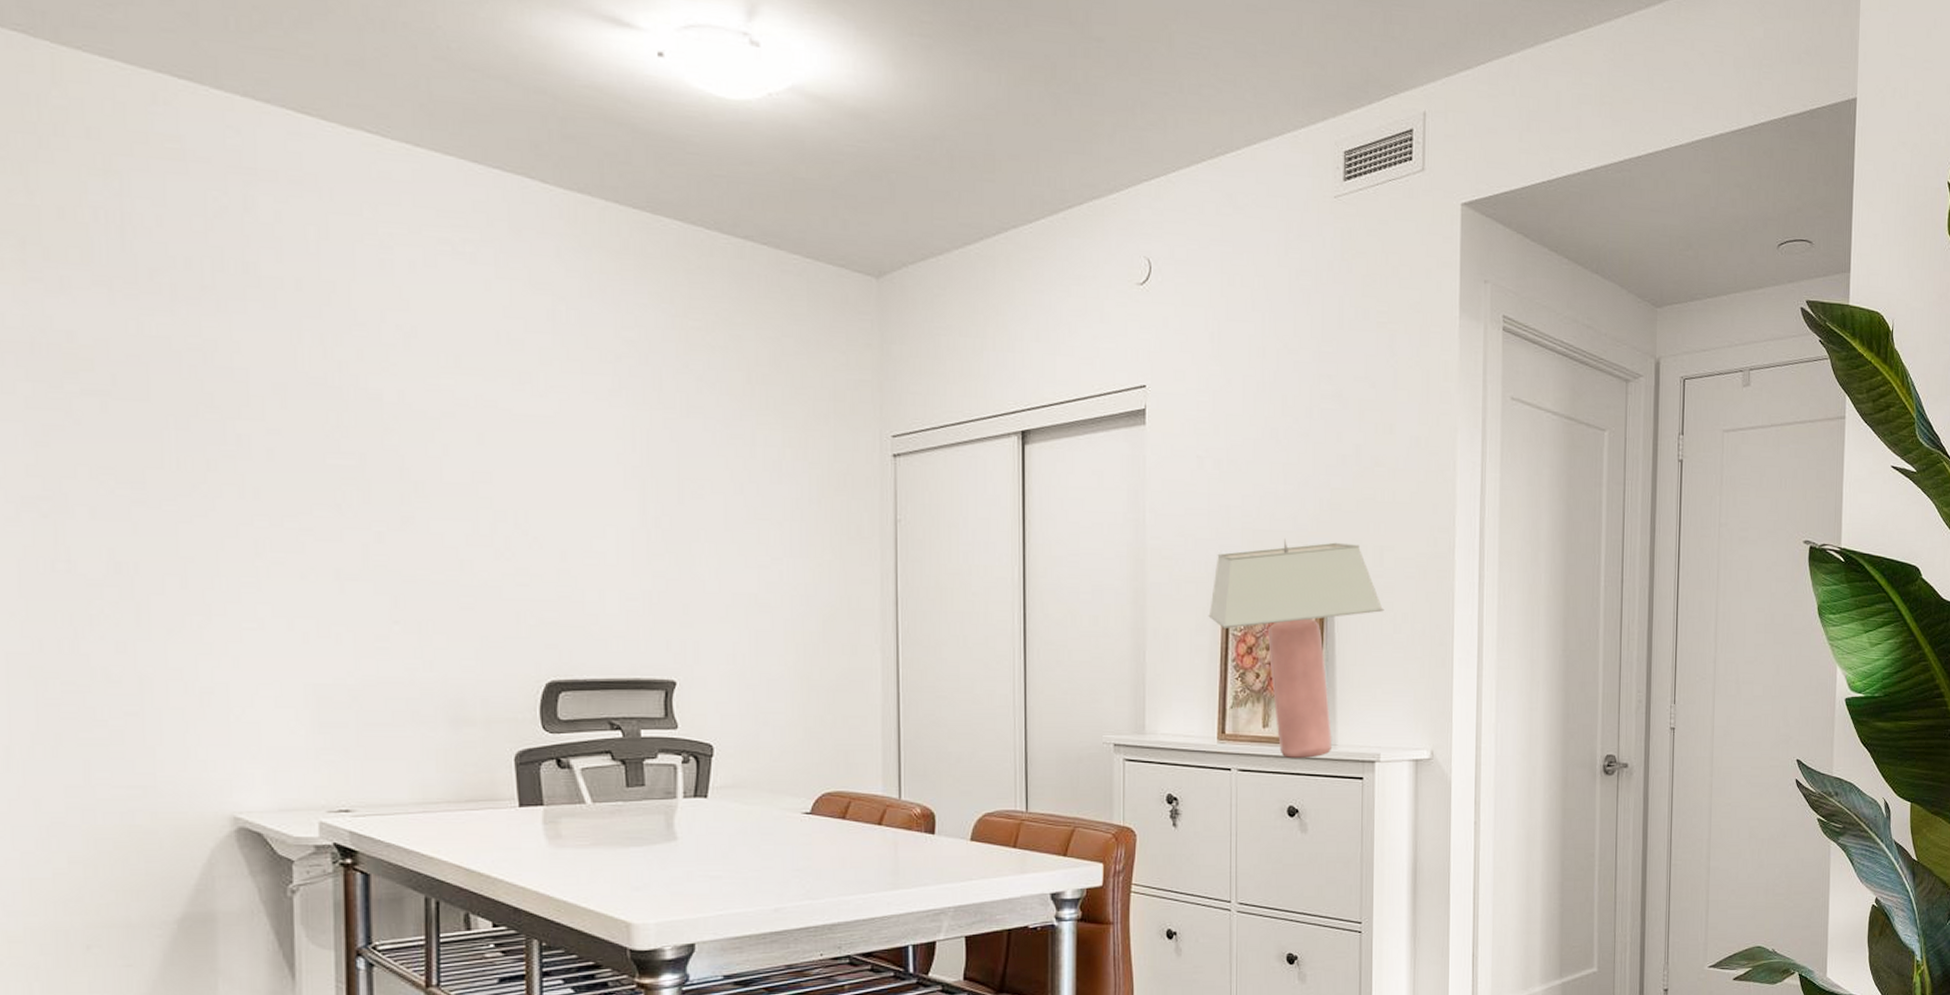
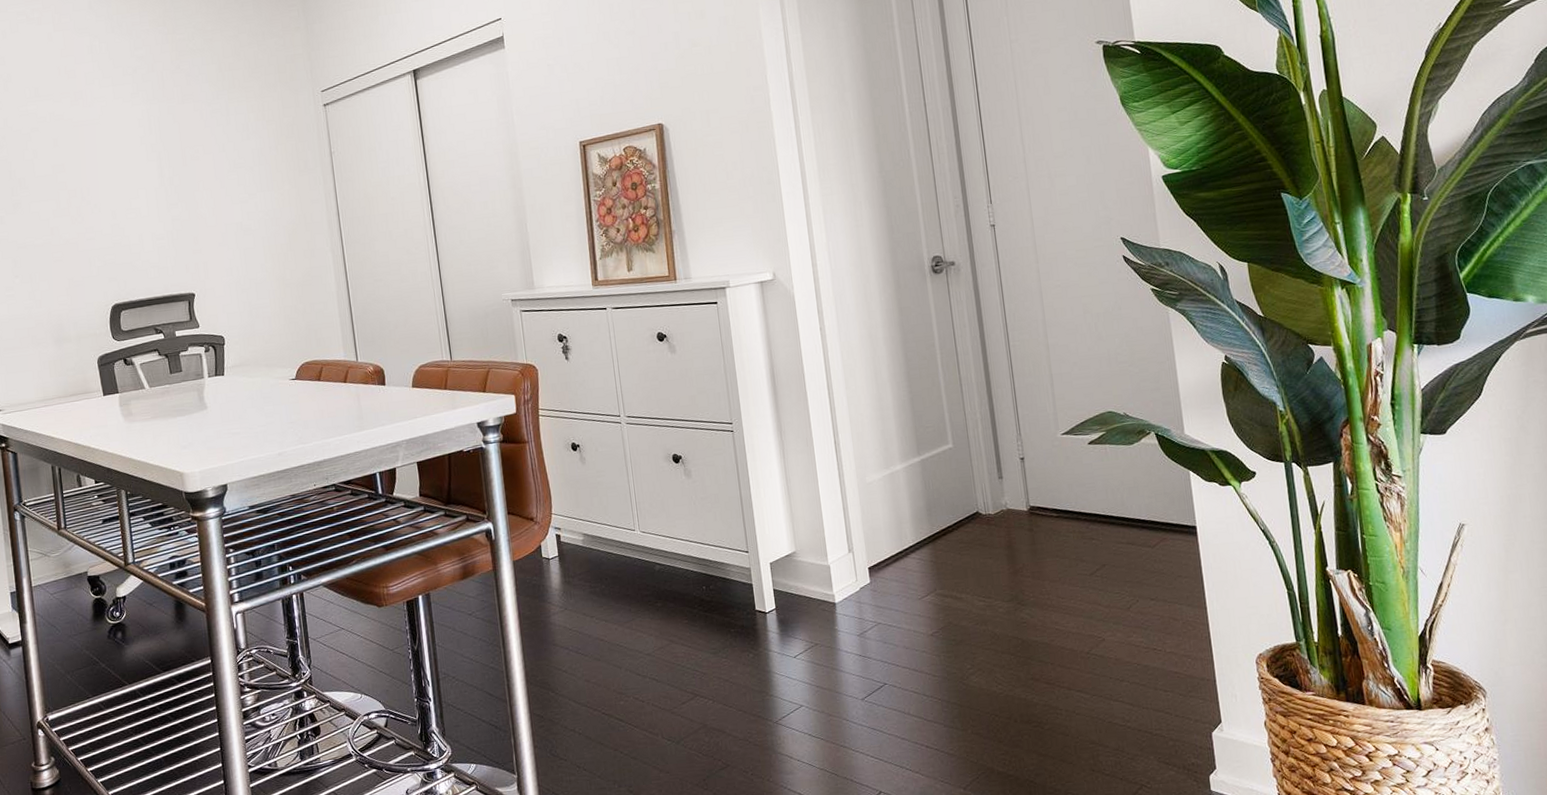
table lamp: present [1208,539,1384,759] -> none [572,112,716,294]

